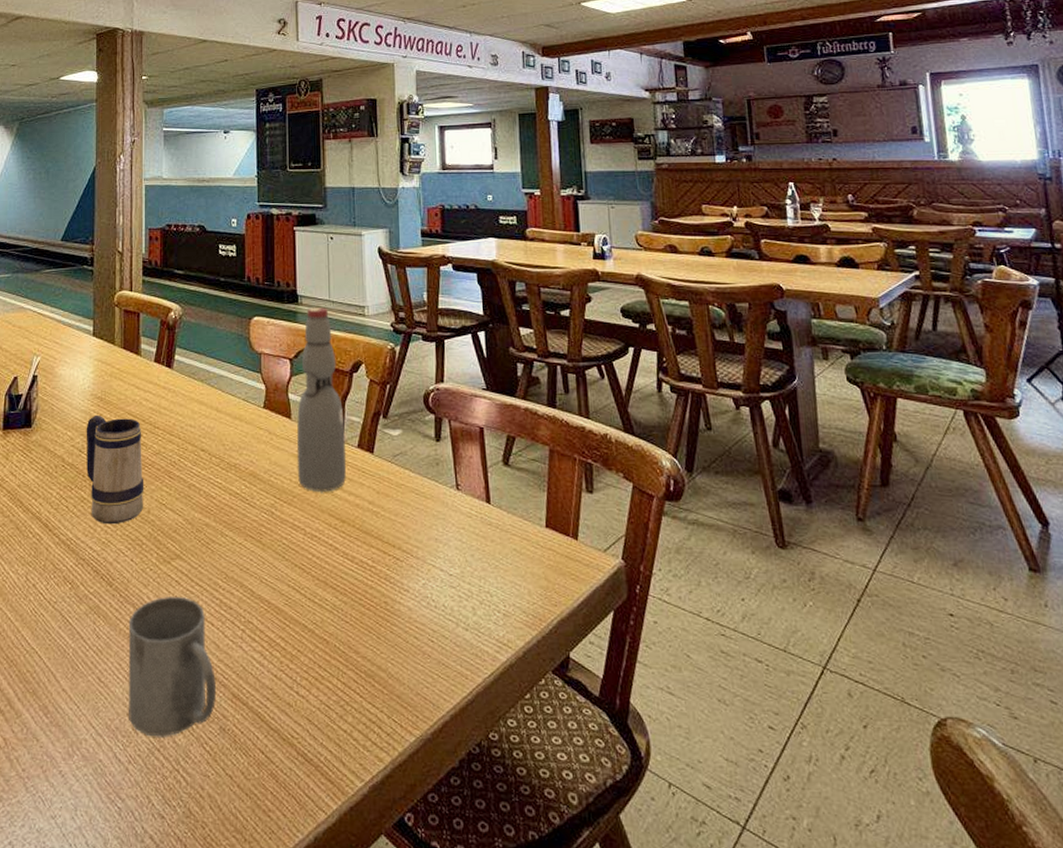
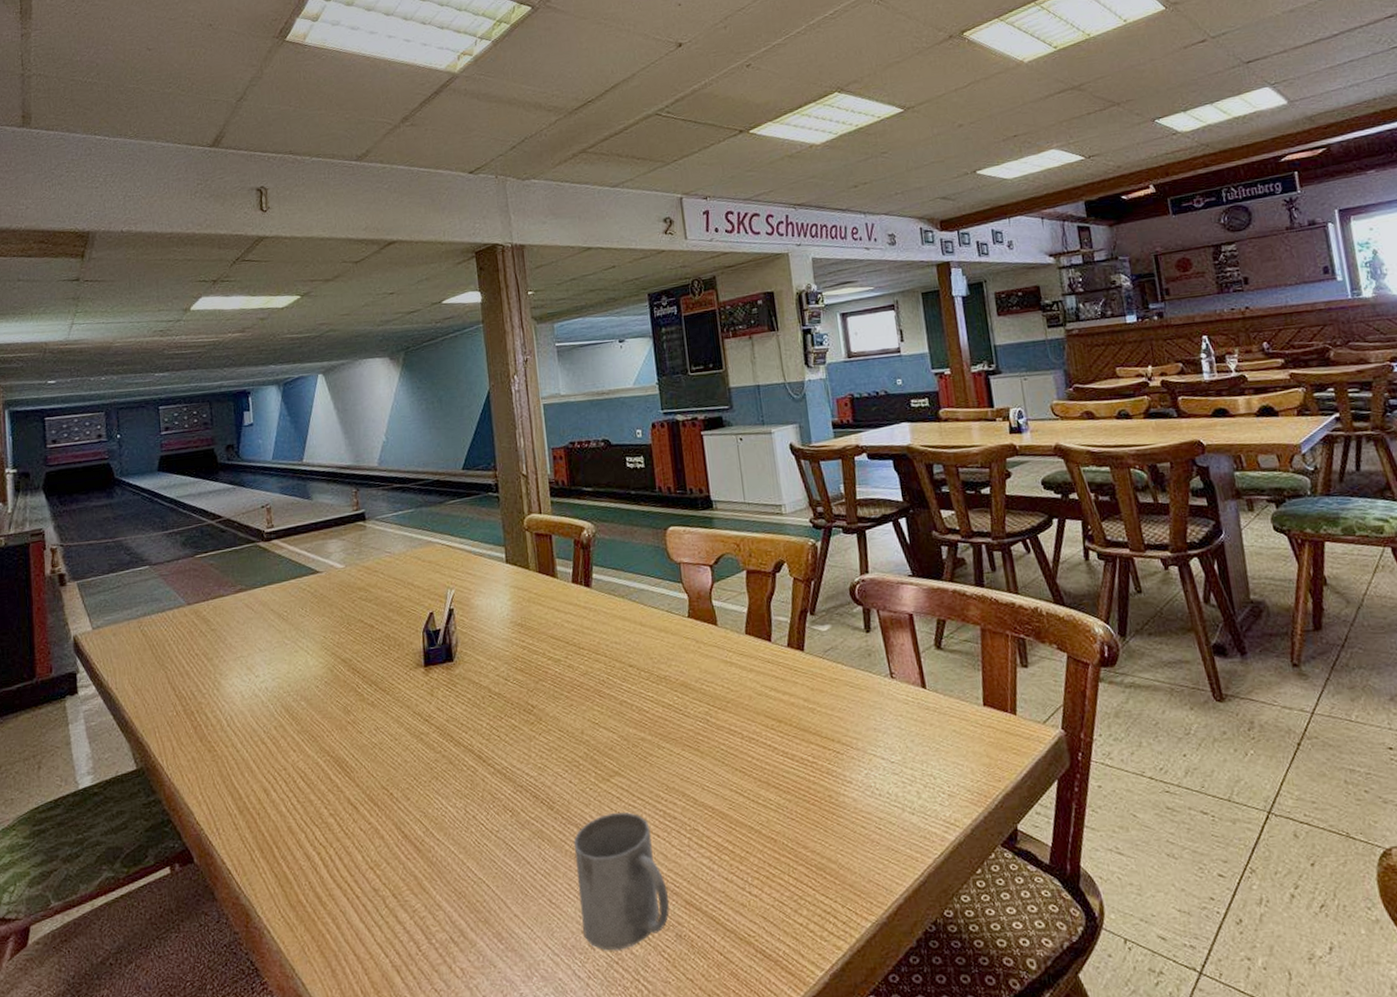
beer mug: present [86,414,144,525] -> none [509,641,576,749]
bottle: present [296,307,347,493] -> none [722,510,779,696]

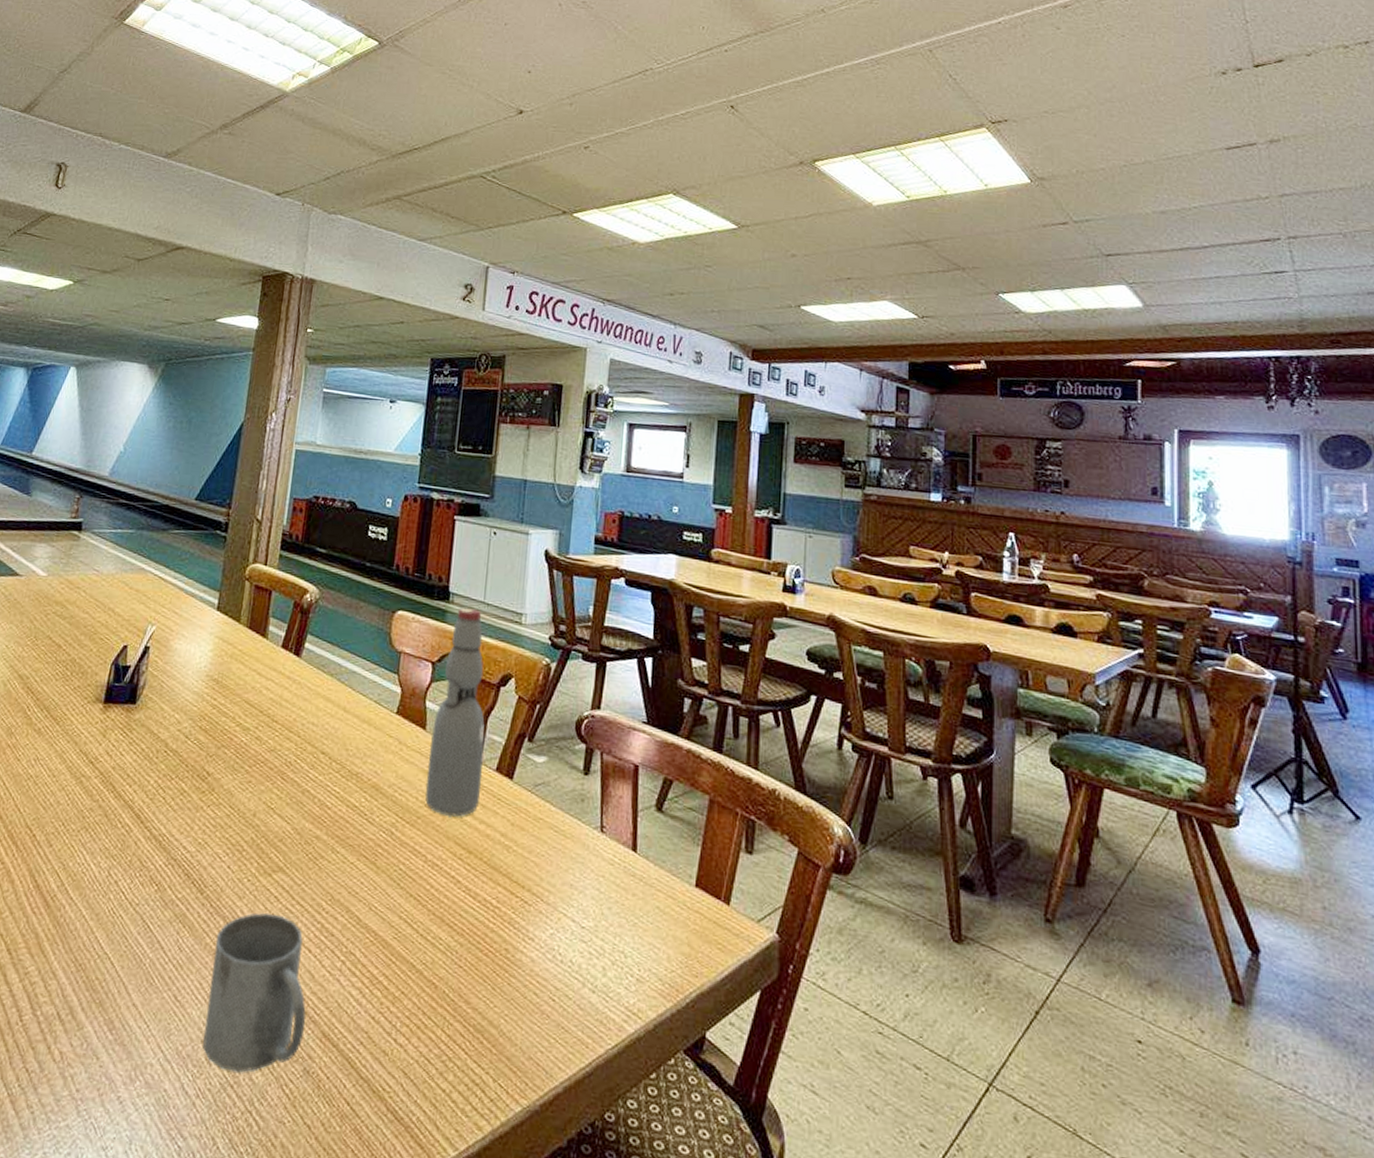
bottle: none [722,510,779,696] -> present [425,608,485,817]

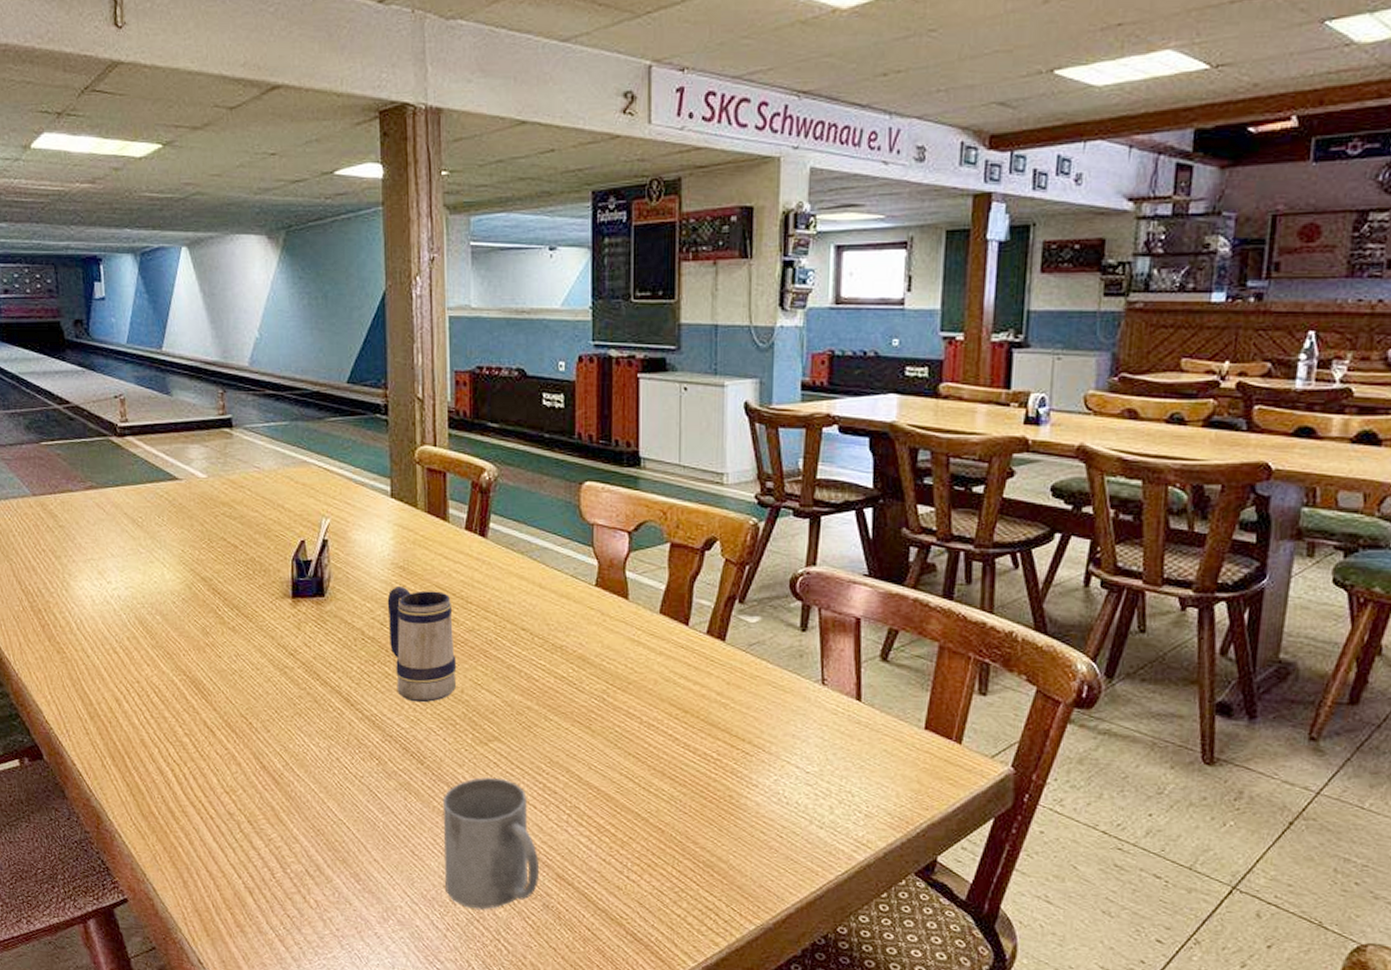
beer mug: none [189,698,258,824] -> present [387,585,457,703]
bottle: present [425,608,485,817] -> none [634,473,693,681]

